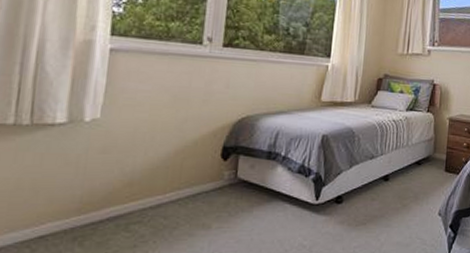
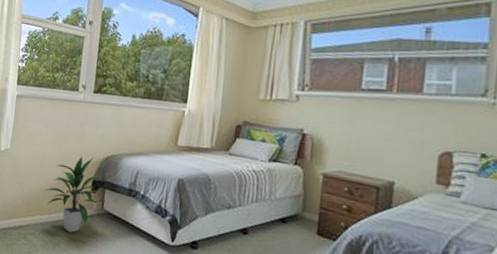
indoor plant: none [154,120,233,211] -> present [44,156,100,233]

